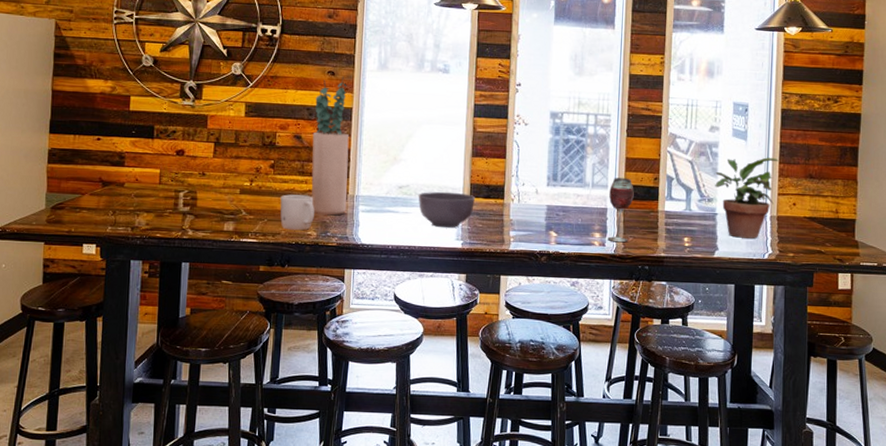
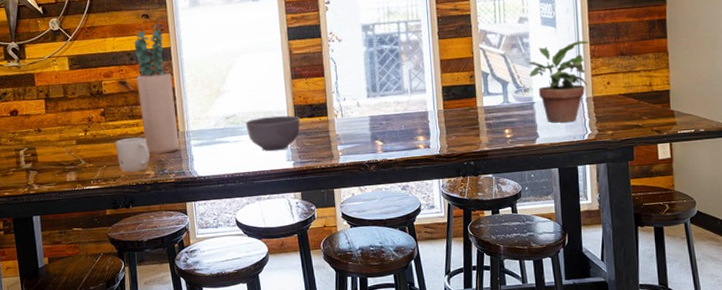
wineglass: present [607,177,634,243] -> none [428,79,452,143]

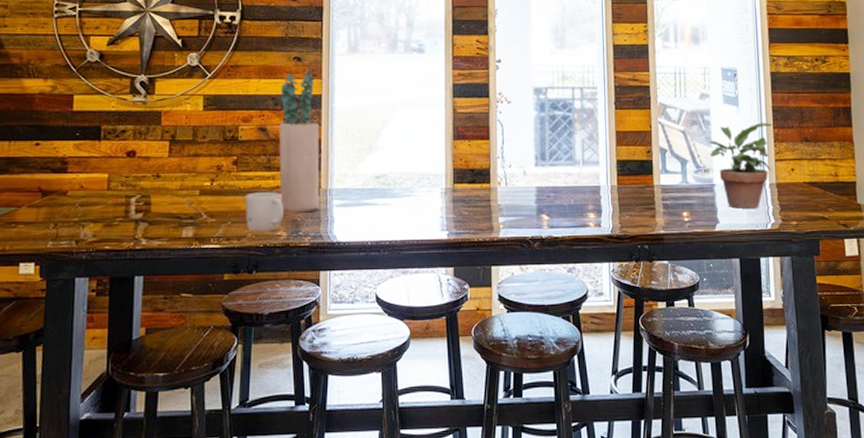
bowl: present [245,115,301,151] -> none [397,179,460,218]

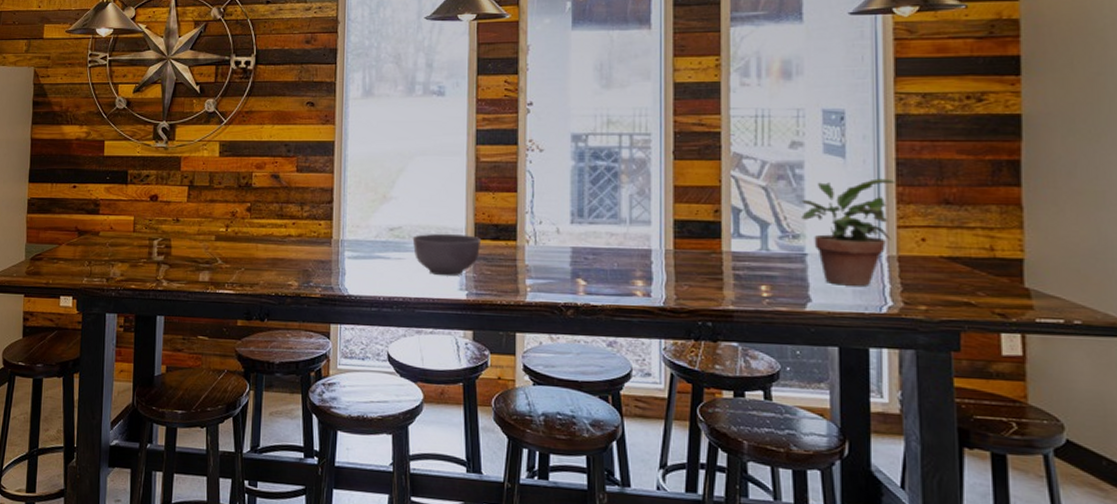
mug: present [245,192,284,232] -> none [257,240,295,281]
vase: present [278,61,320,213] -> none [291,106,332,263]
bowl: none [397,179,460,218] -> present [412,233,482,275]

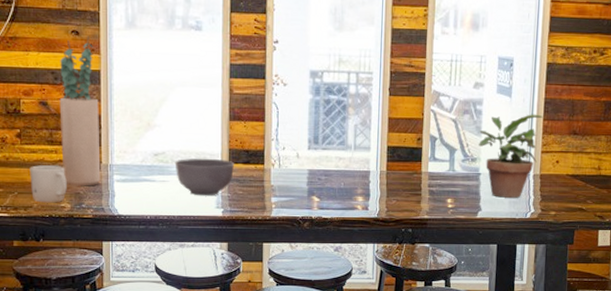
mug: none [257,240,295,281] -> present [30,165,67,203]
vase: none [291,106,332,263] -> present [59,36,101,186]

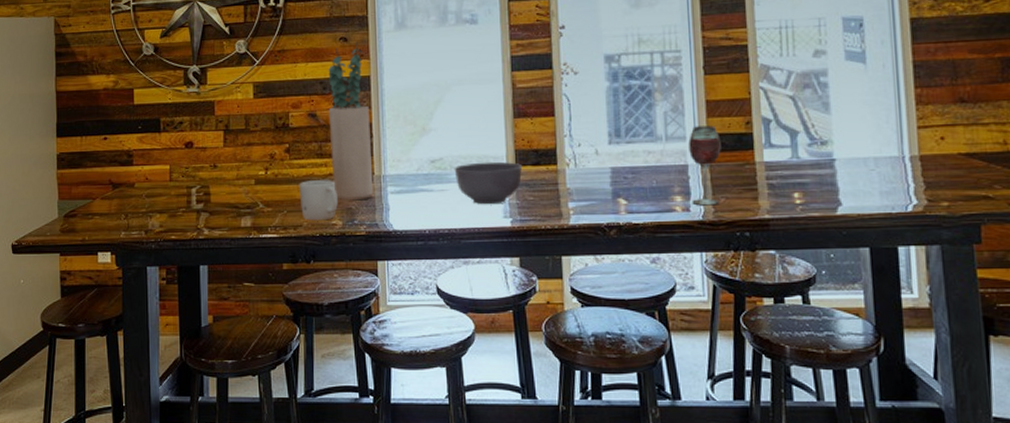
wineglass: none [370,139,397,206] -> present [688,125,721,206]
potted plant: present [479,114,543,198] -> none [827,81,914,188]

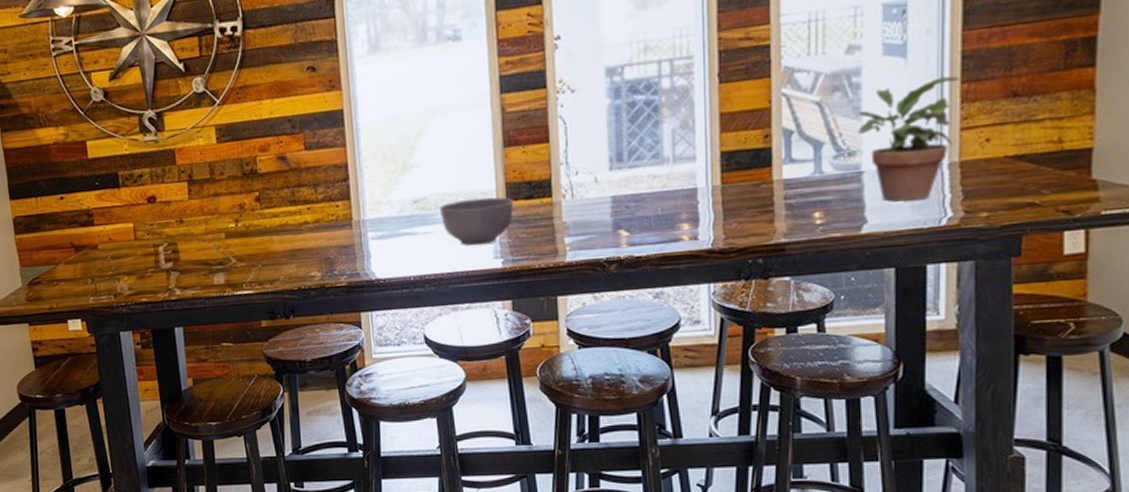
mug: present [299,180,338,221] -> none [272,228,316,274]
vase: present [328,41,374,201] -> none [296,70,353,251]
wineglass: present [688,125,721,206] -> none [699,141,735,233]
potted plant: none [827,81,914,188] -> present [858,75,960,202]

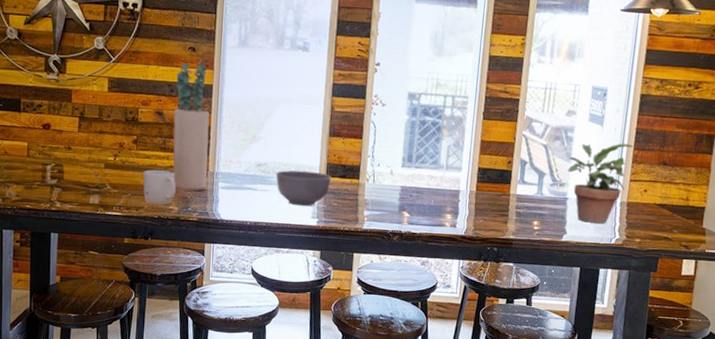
mug: none [272,228,316,274] -> present [143,170,176,206]
vase: none [296,70,353,251] -> present [172,52,210,192]

